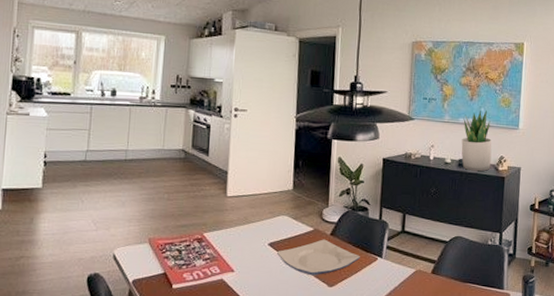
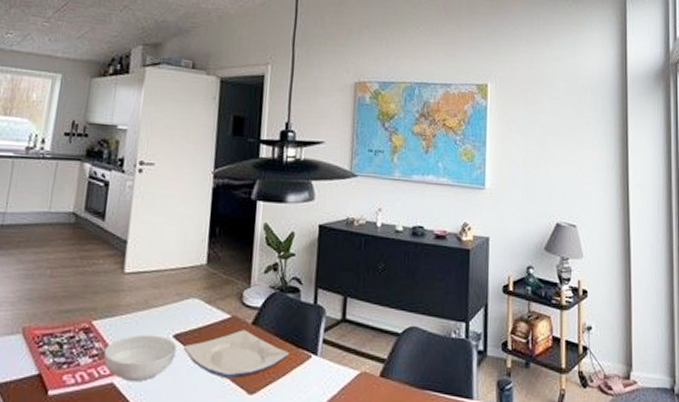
bowl: none [214,243,271,278] -> present [103,334,177,382]
planter: present [461,110,492,172] -> none [415,165,453,243]

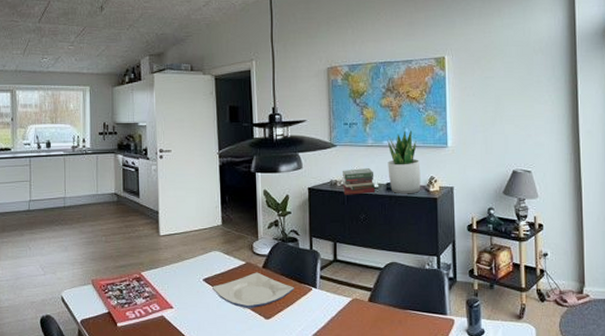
bowl: present [103,334,177,382] -> none [153,280,207,315]
books: none [360,206,399,239] -> present [342,168,375,195]
planter: none [415,165,453,243] -> present [387,130,421,194]

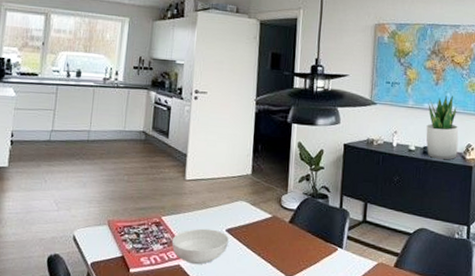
bowl: none [153,280,207,315] -> present [171,228,229,265]
plate: present [211,272,294,309] -> none [233,227,319,265]
books: present [342,168,375,195] -> none [379,129,412,156]

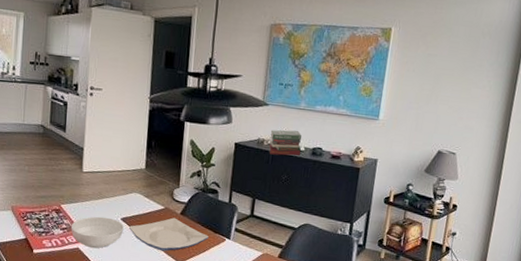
plate: none [233,227,319,265] -> present [128,217,209,252]
books: none [379,129,412,156] -> present [269,130,302,156]
planter: present [426,95,459,160] -> none [316,98,350,161]

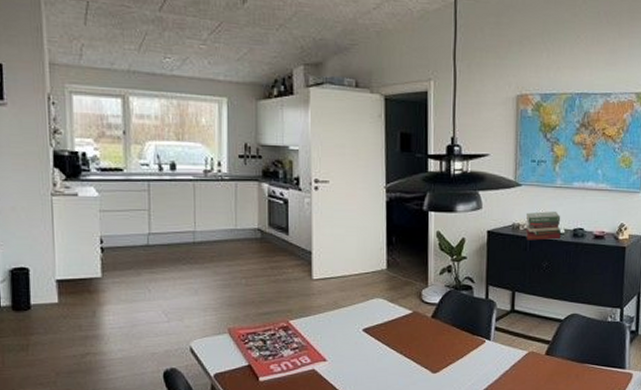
bowl: present [71,216,124,248] -> none [303,330,366,368]
plate: present [128,217,209,252] -> none [372,322,466,362]

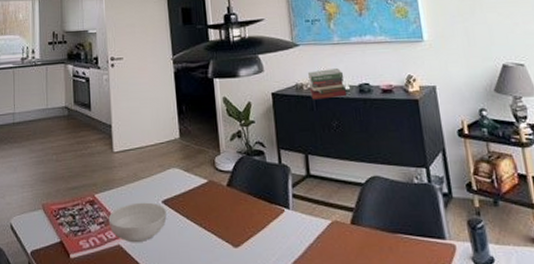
bowl: none [303,330,366,368] -> present [108,202,167,243]

